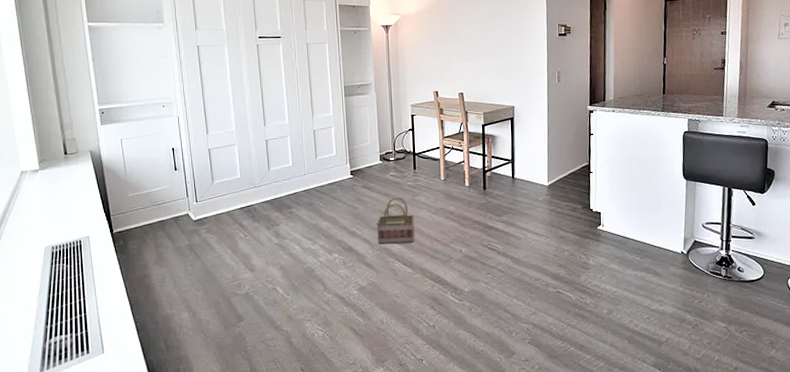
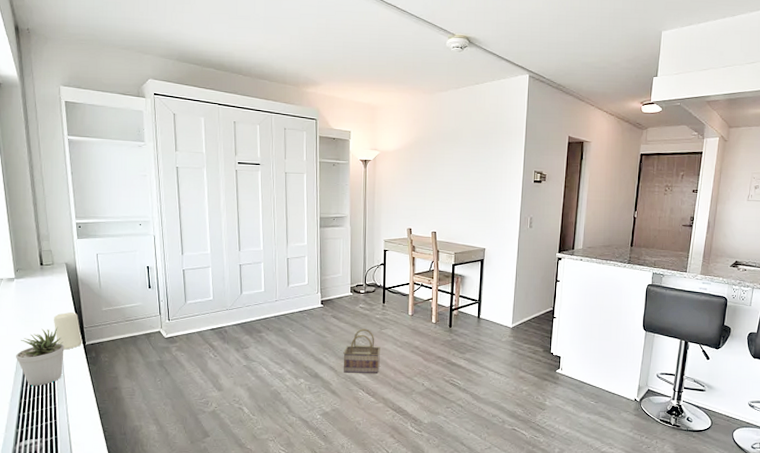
potted plant: none [42,216,92,279] -> present [15,327,65,386]
candle: none [80,200,110,240] -> present [54,311,83,350]

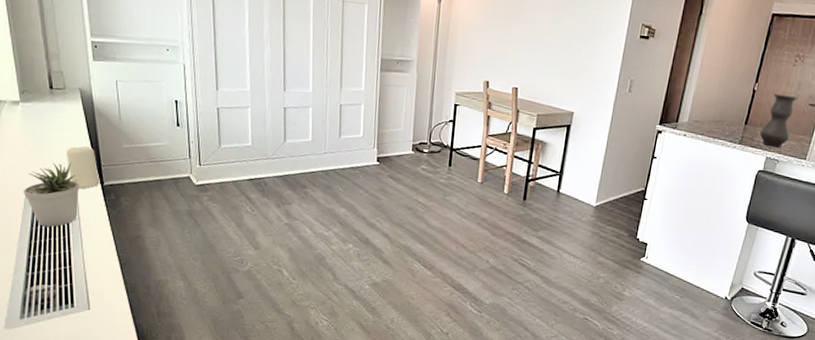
basket: present [343,329,380,373] -> none [398,193,442,245]
vase: none [644,218,673,264] -> present [759,93,799,148]

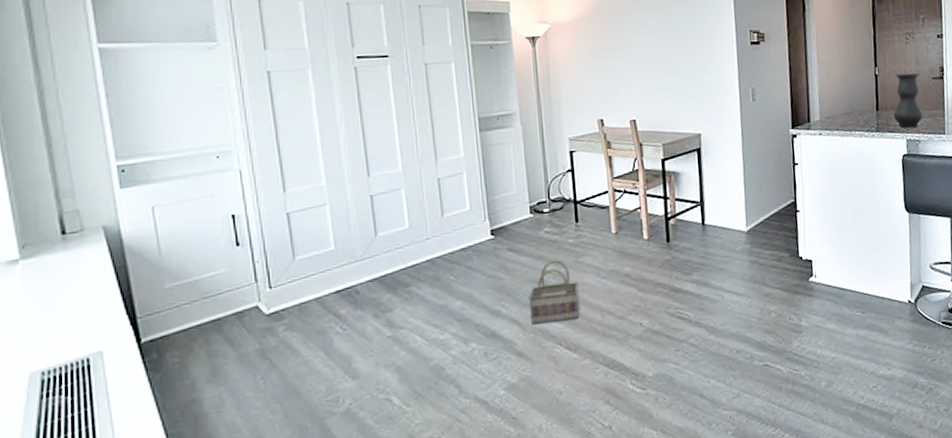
potted plant: present [23,162,79,227] -> none [24,322,107,419]
candle: present [67,146,100,189] -> none [87,296,136,356]
basket: none [398,193,442,245] -> present [528,260,581,325]

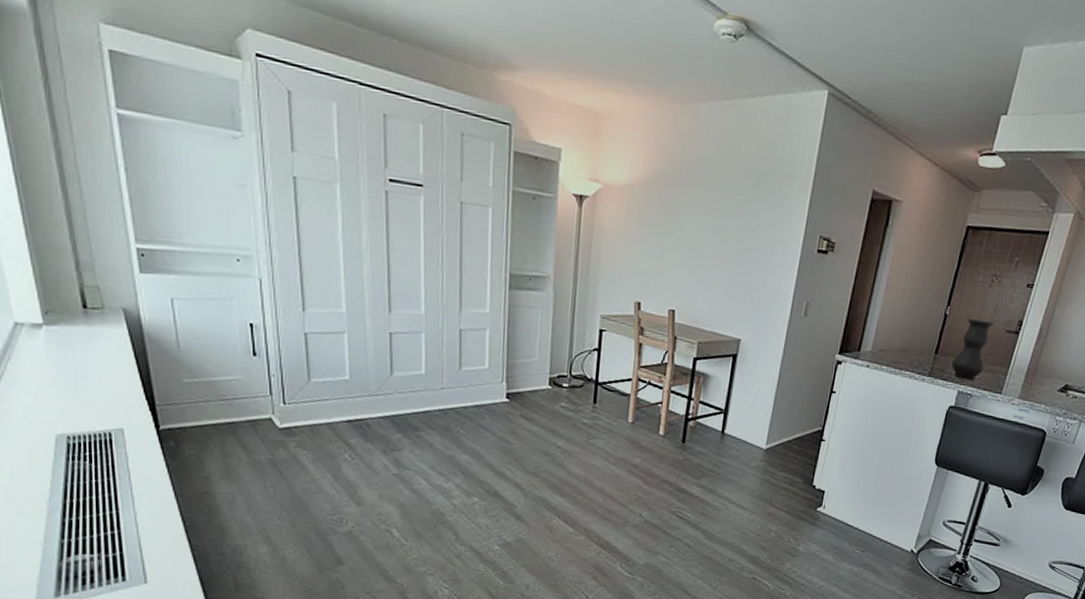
basket: present [528,260,581,325] -> none [534,436,586,497]

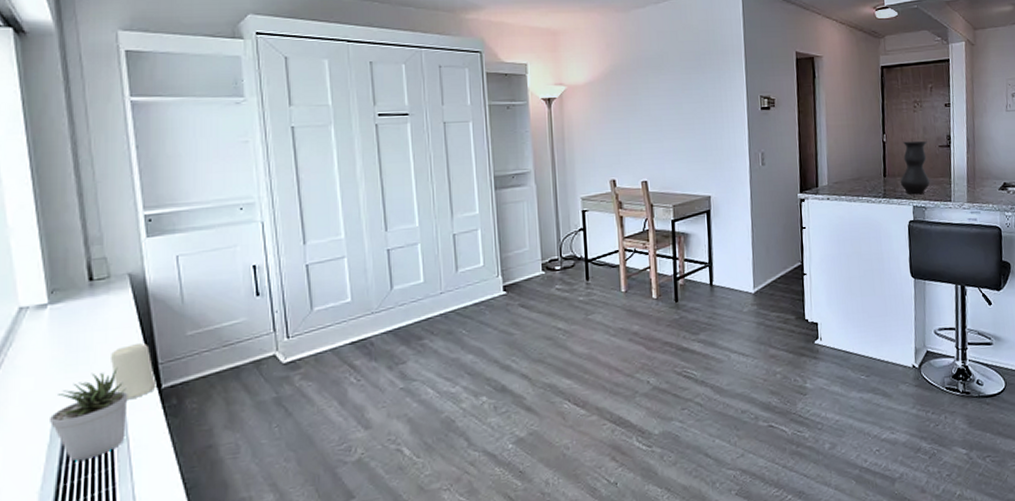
potted plant: none [51,400,128,482] -> present [48,367,128,461]
candle: none [109,380,155,434] -> present [111,342,157,400]

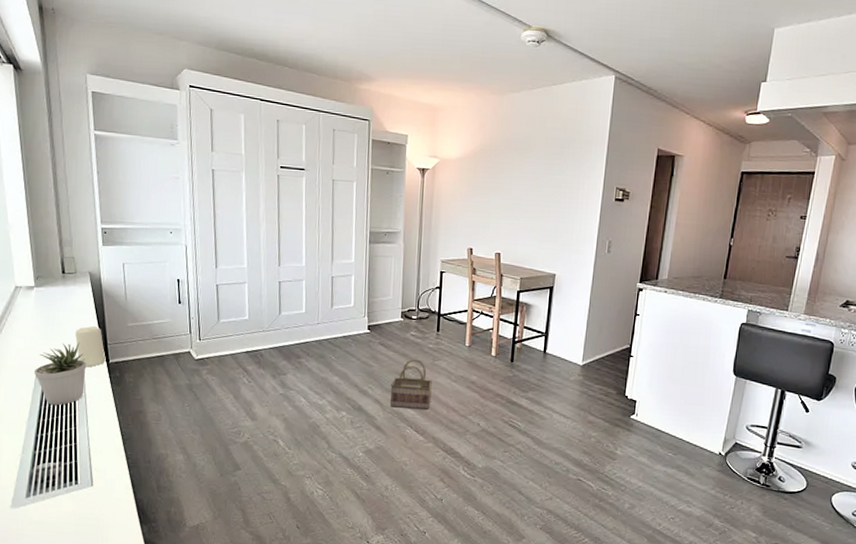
basket: none [538,317,589,380] -> present [390,359,432,410]
vase: present [900,140,930,195] -> none [739,247,775,300]

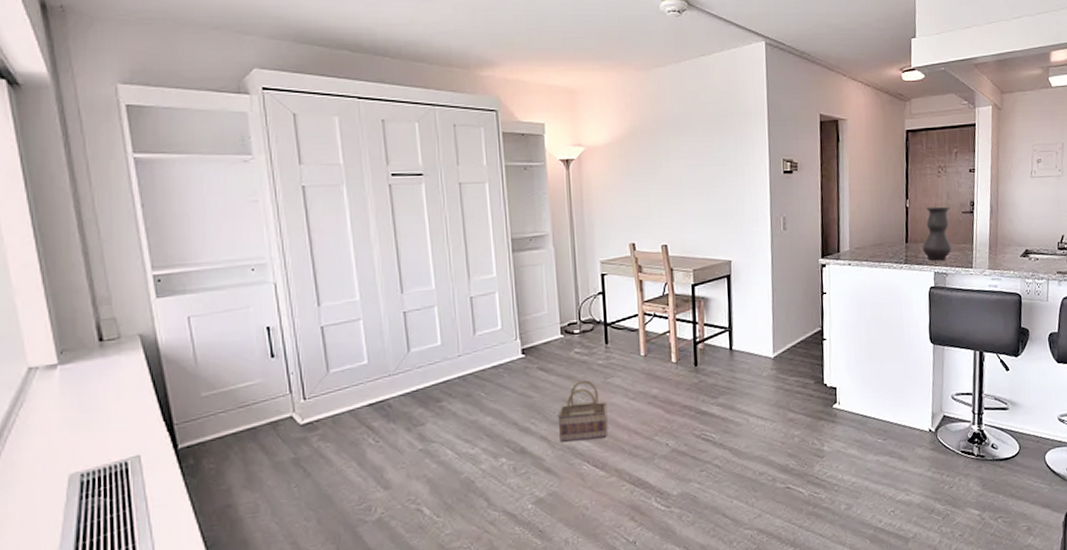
potted plant: present [33,341,87,405] -> none [64,427,145,520]
candle: present [75,326,106,367] -> none [125,403,173,460]
vase: none [739,247,775,300] -> present [922,206,952,261]

